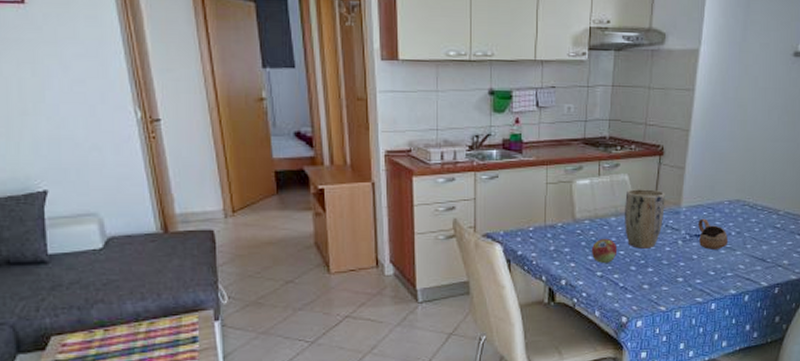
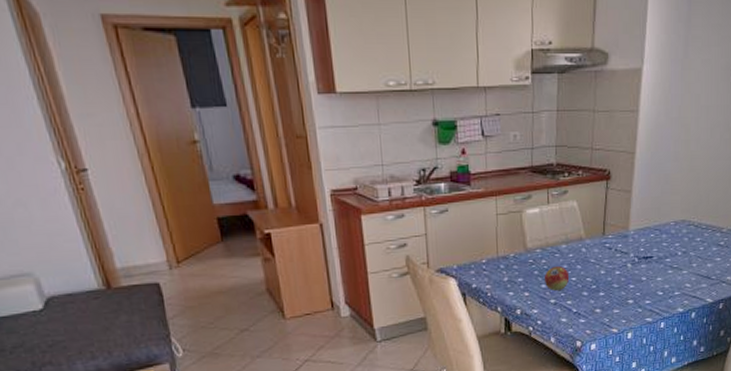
plant pot: present [624,189,665,249] -> none [574,214,614,274]
cup: present [698,218,728,250] -> none [646,240,674,271]

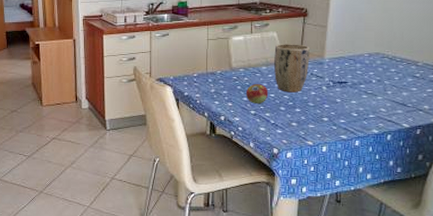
plant pot: none [574,214,614,274] -> present [273,44,310,93]

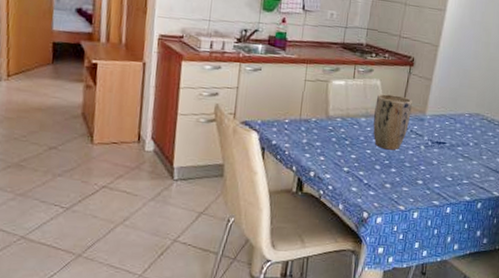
fruit: present [245,83,269,103] -> none [340,136,365,160]

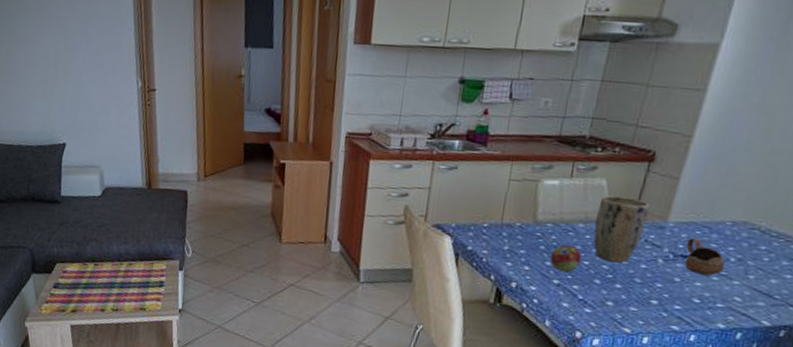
fruit: none [340,136,365,160] -> present [550,244,582,272]
cup: none [440,127,466,158] -> present [685,237,725,276]

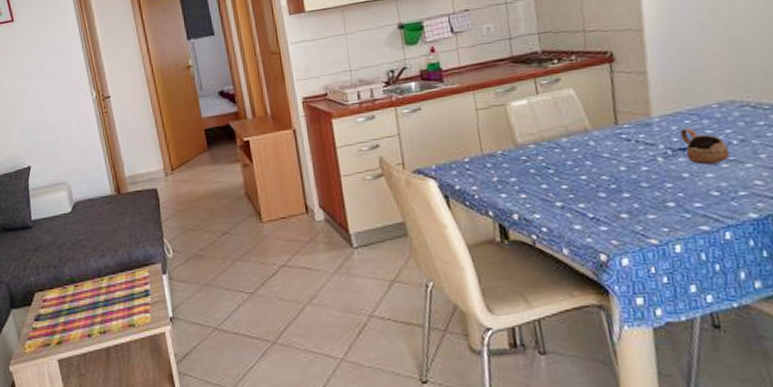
fruit: present [550,244,582,272] -> none [543,162,578,192]
plant pot: present [593,195,650,263] -> none [574,101,632,171]

